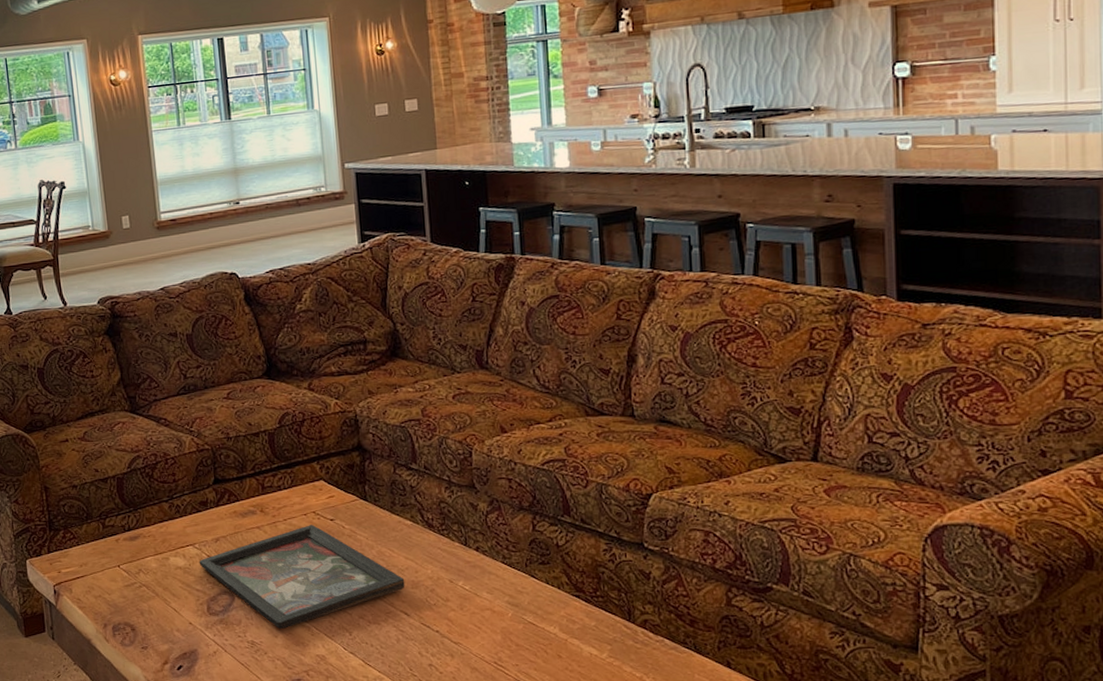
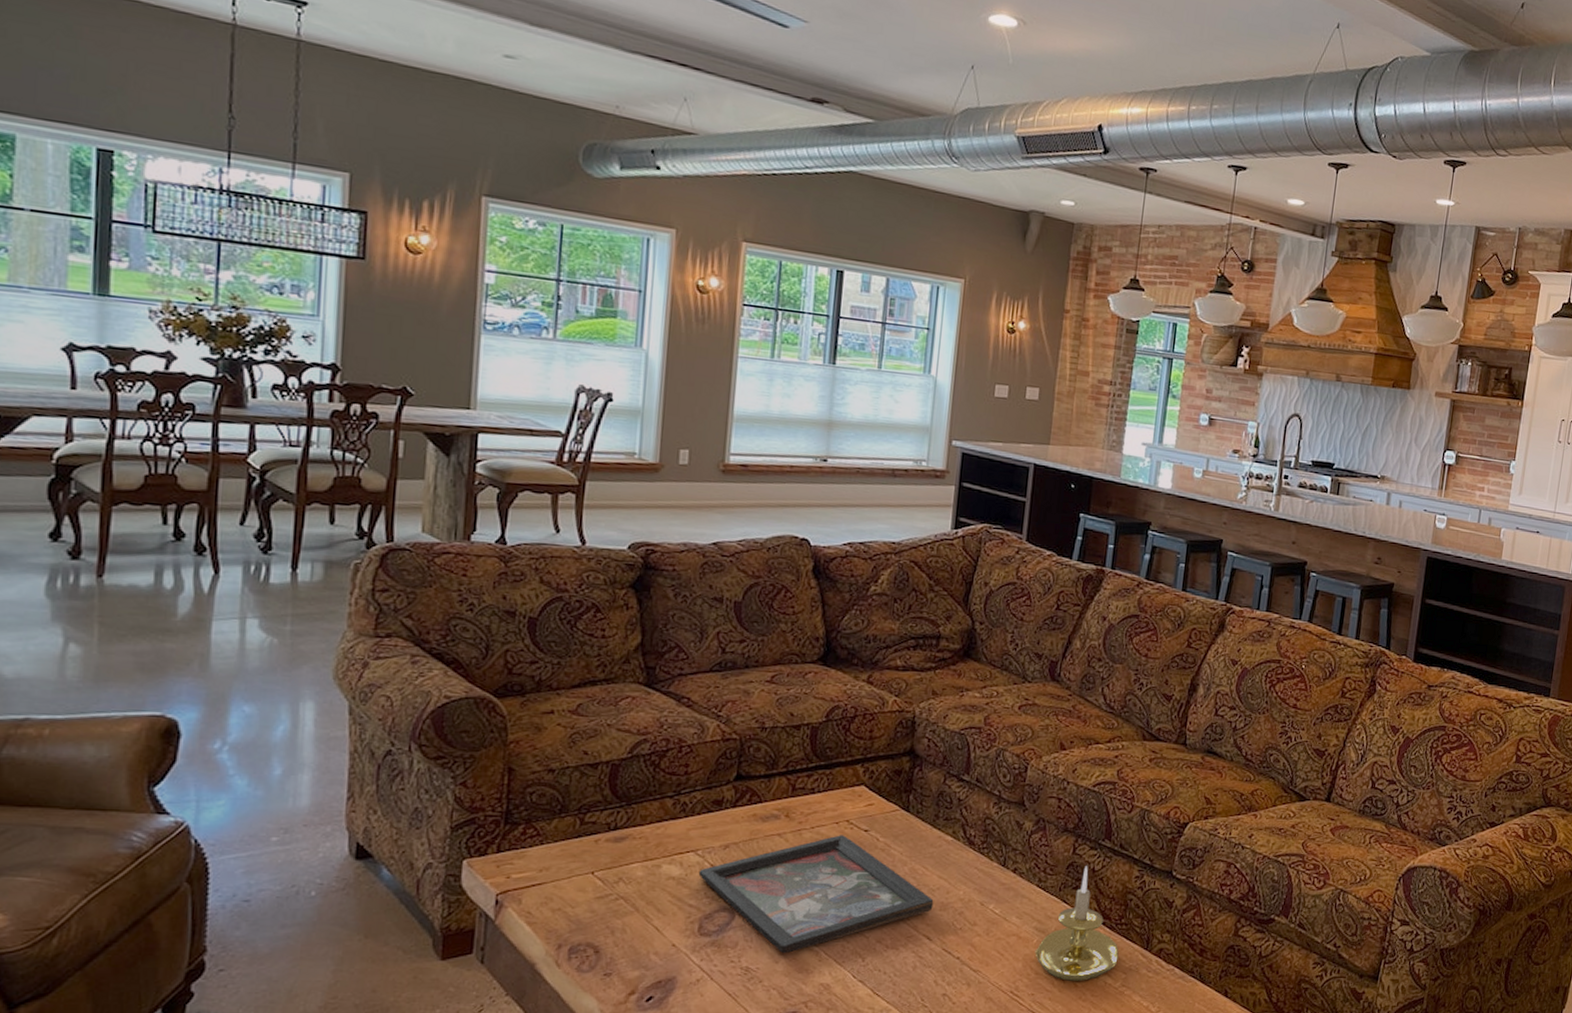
candle holder: none [512,542,600,652] -> present [1035,866,1119,981]

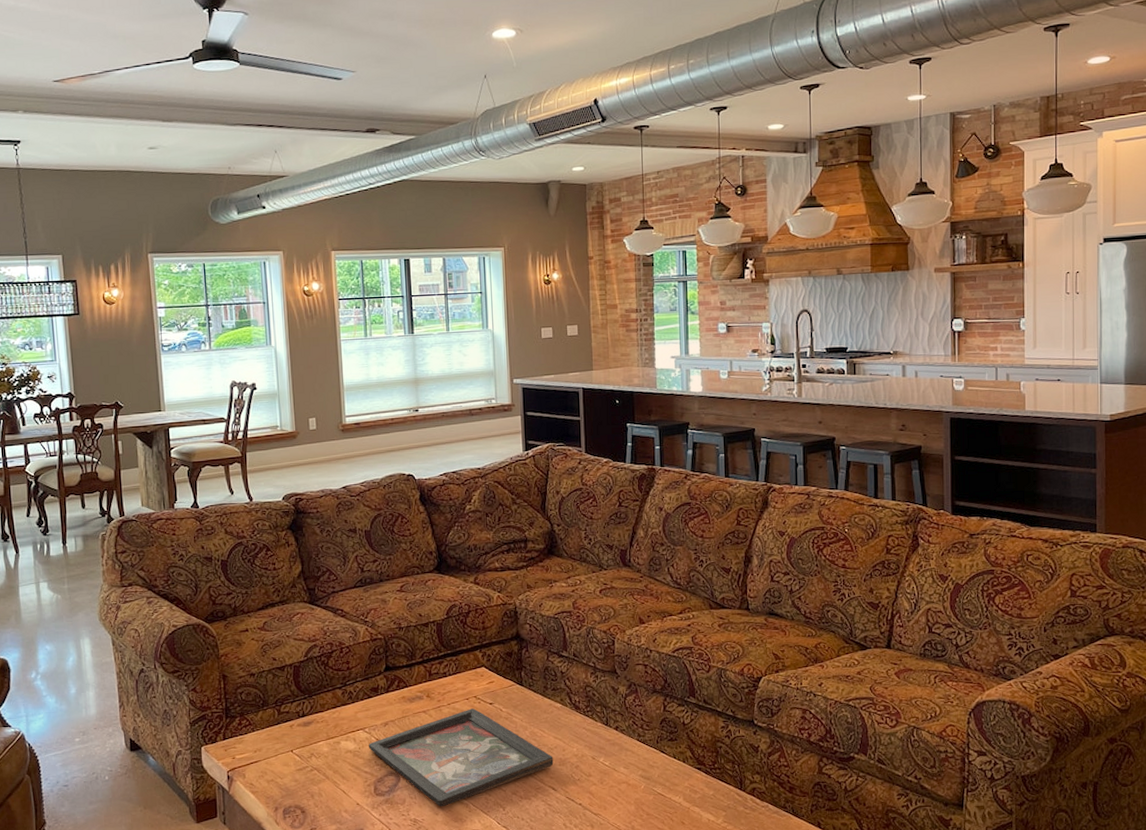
candle holder: present [1035,866,1119,981] -> none [644,721,717,820]

